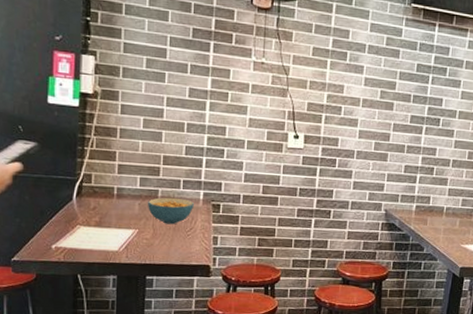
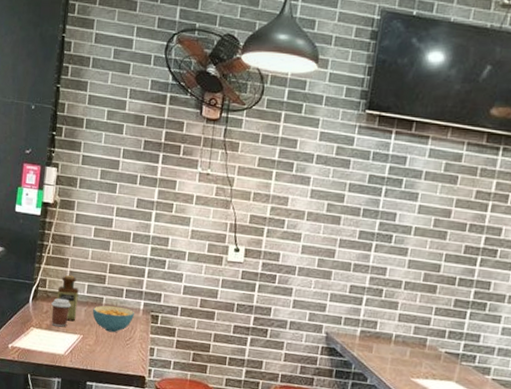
coffee cup: none [99,193,123,223] -> present [51,298,72,327]
bottle: none [105,168,130,216] -> present [56,274,79,322]

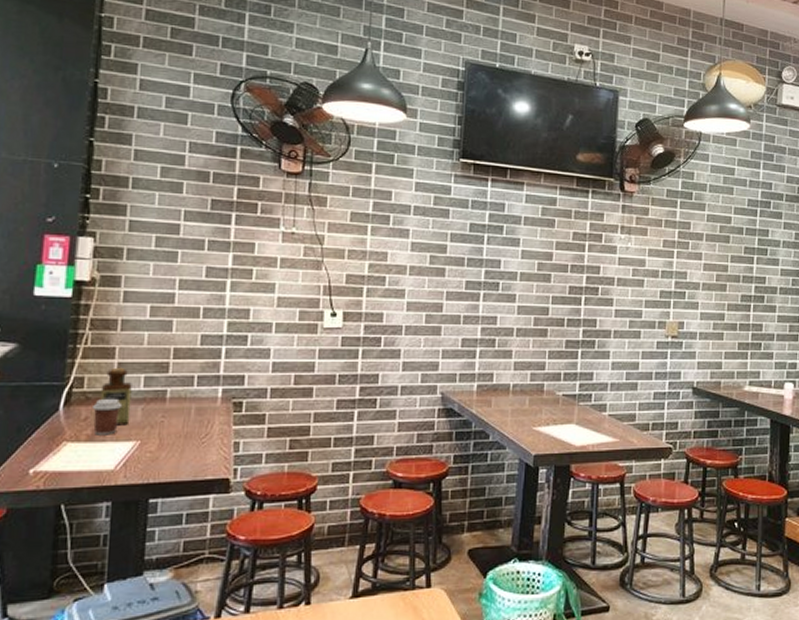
cereal bowl: present [93,305,134,333] -> none [153,397,210,431]

